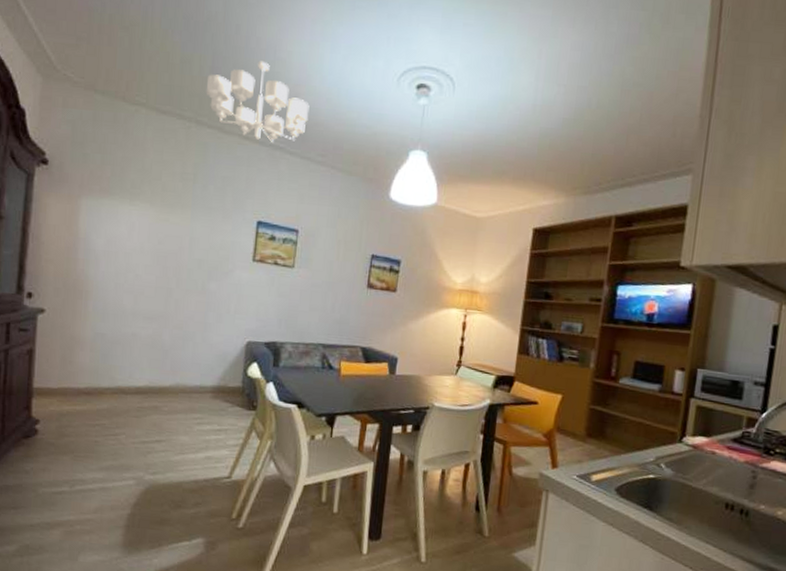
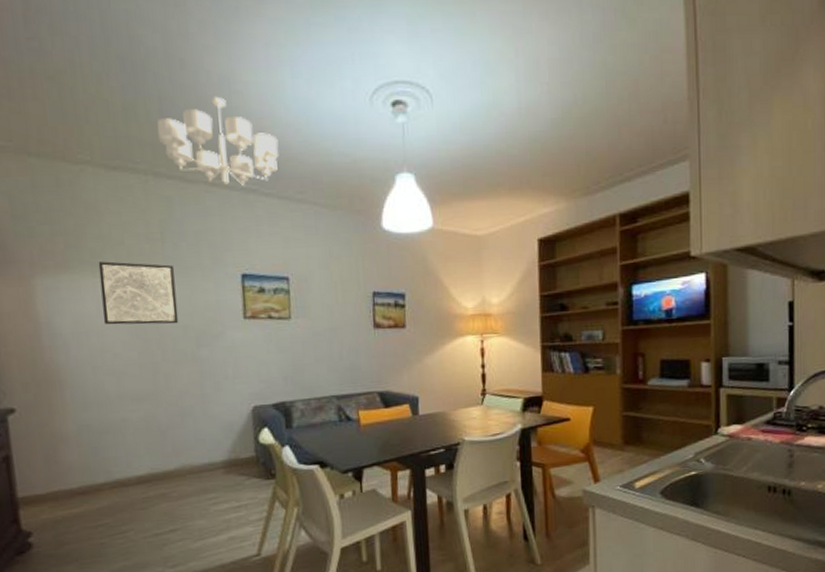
wall art: none [132,192,200,257] -> present [98,261,179,325]

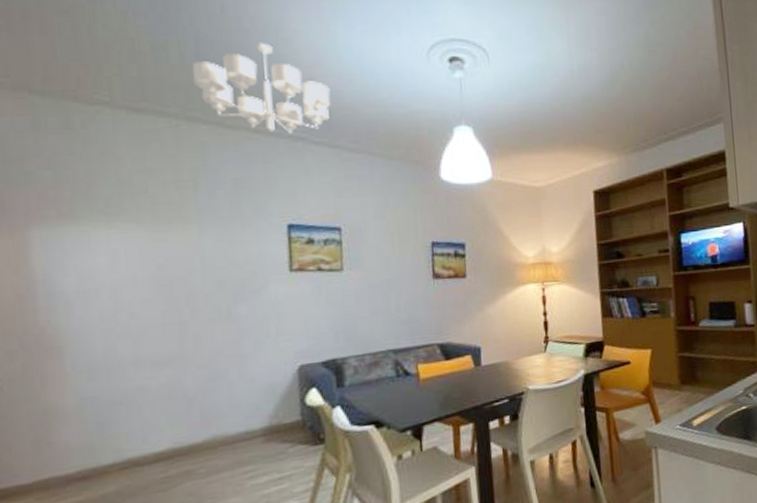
wall art: present [98,261,179,325] -> none [114,211,213,282]

